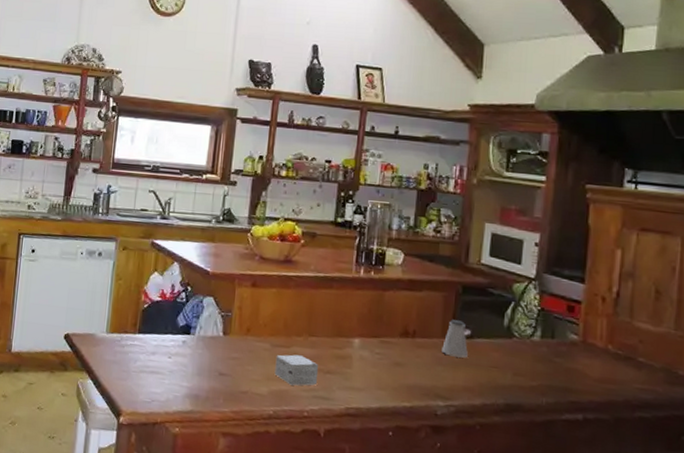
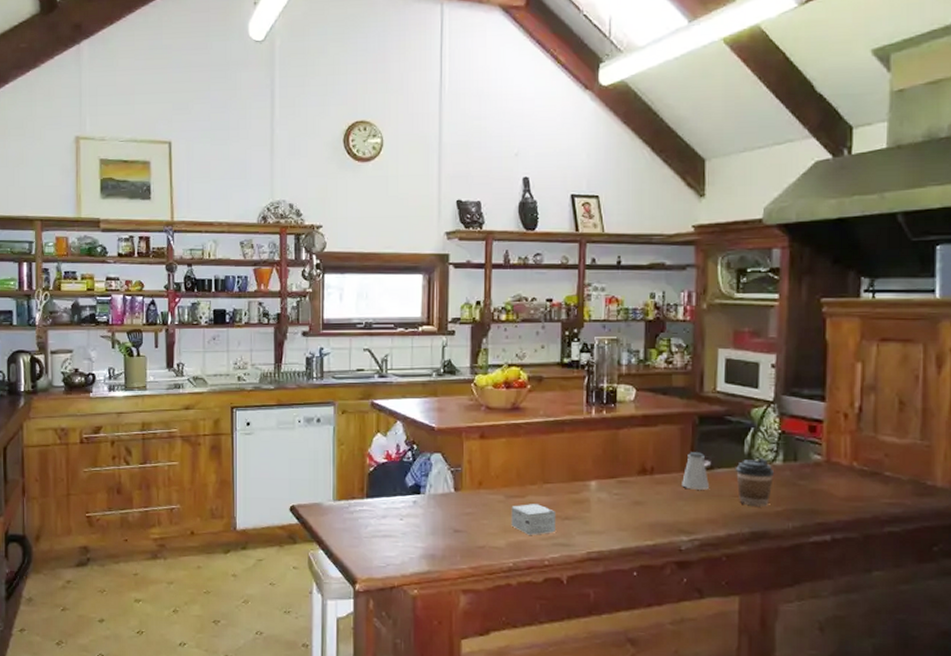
coffee cup: none [494,332,532,380] -> present [736,459,775,506]

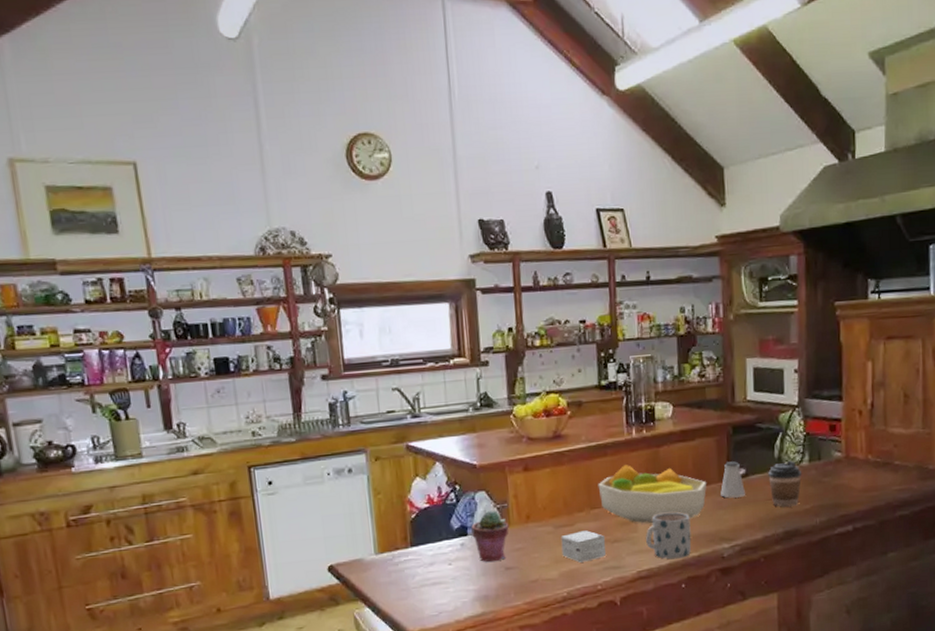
potted succulent: none [425,473,461,523] -> present [471,510,509,563]
fruit bowl: none [552,443,668,506] -> present [598,465,707,524]
mug: none [599,496,647,545] -> present [646,511,692,559]

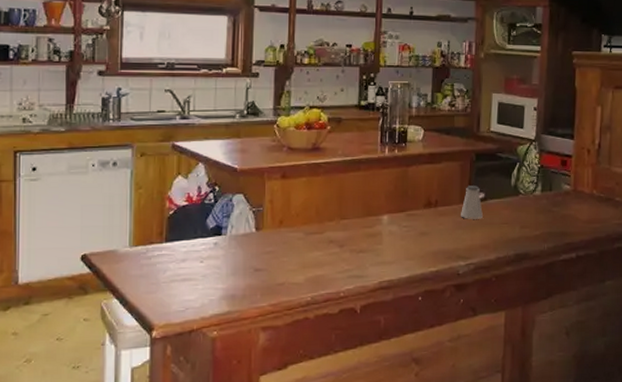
potted succulent: present [471,510,509,563] -> none [226,213,262,263]
small box: present [561,530,606,563] -> none [310,239,352,269]
fruit bowl: present [598,465,707,524] -> none [349,181,449,238]
mug: present [646,511,692,559] -> none [389,228,431,273]
coffee cup: present [768,461,802,507] -> none [504,190,535,231]

